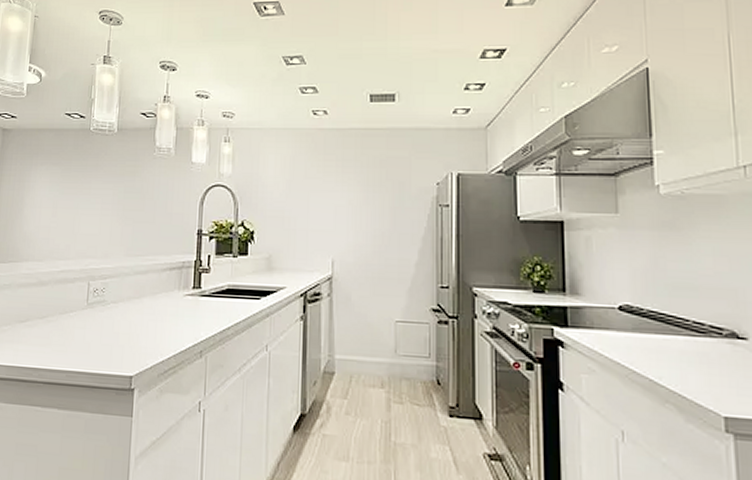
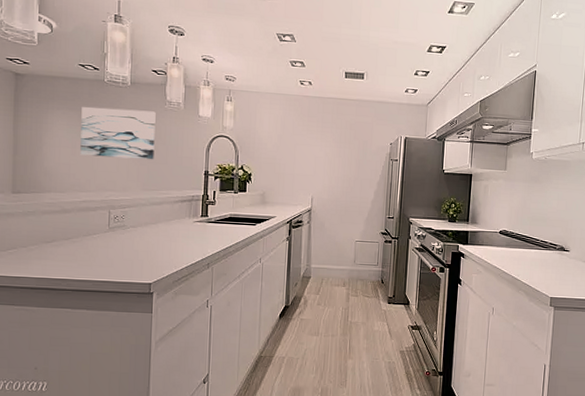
wall art: none [61,159,144,219] -> present [80,106,156,160]

